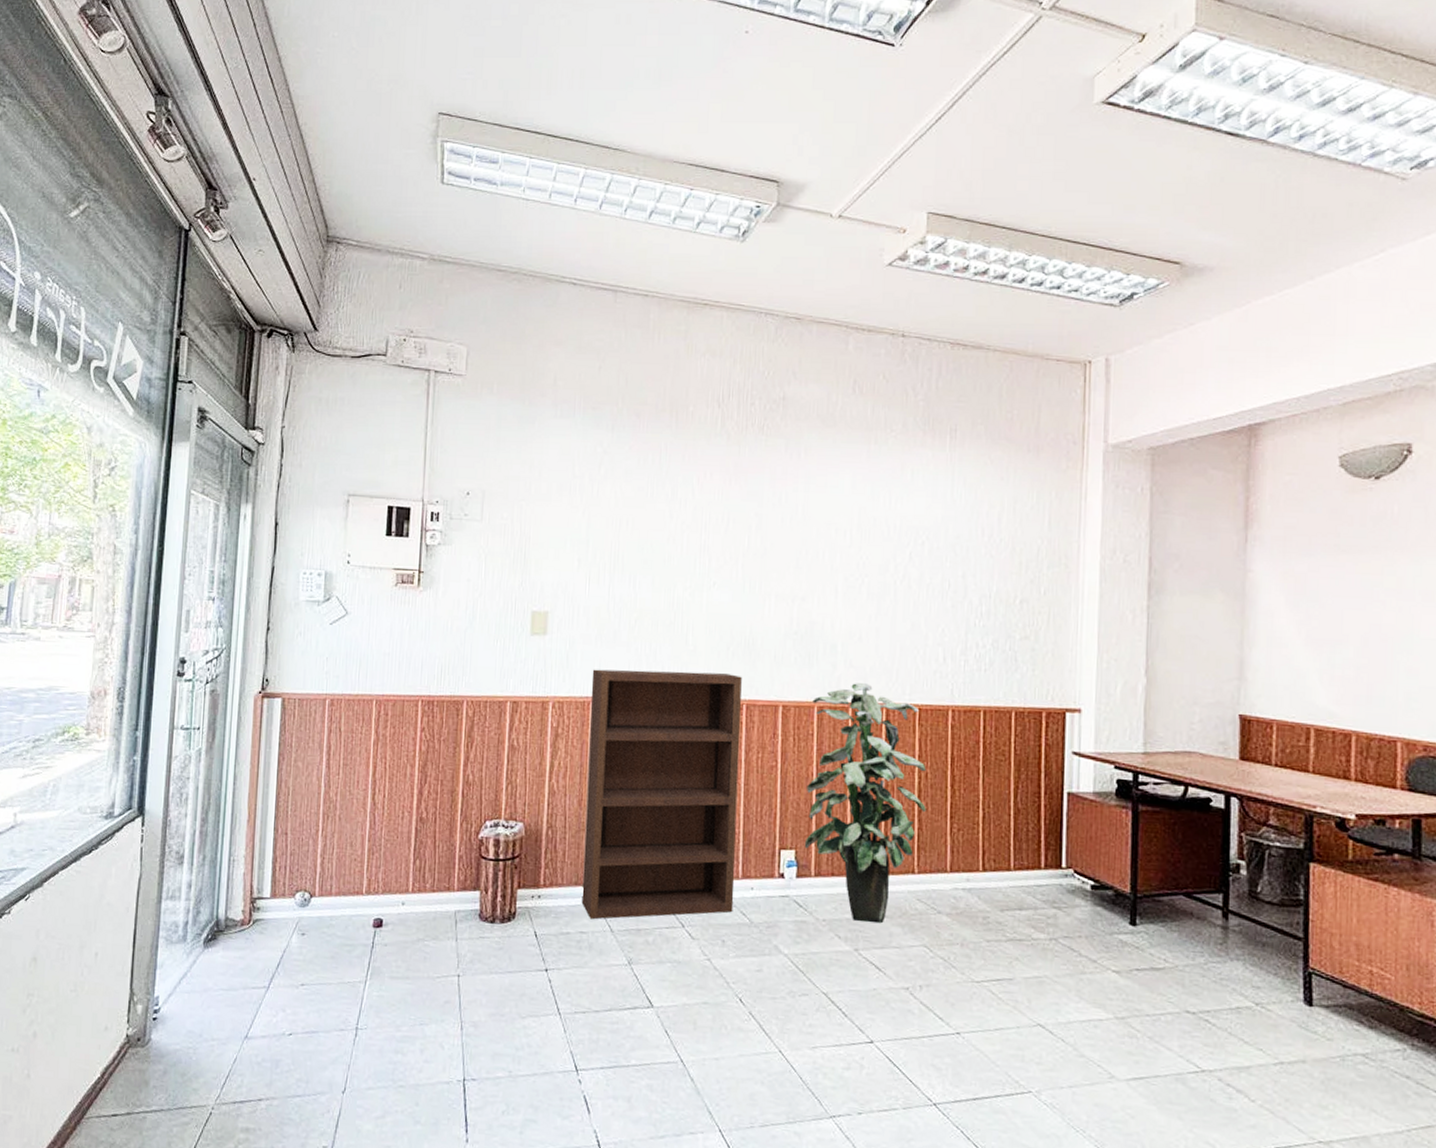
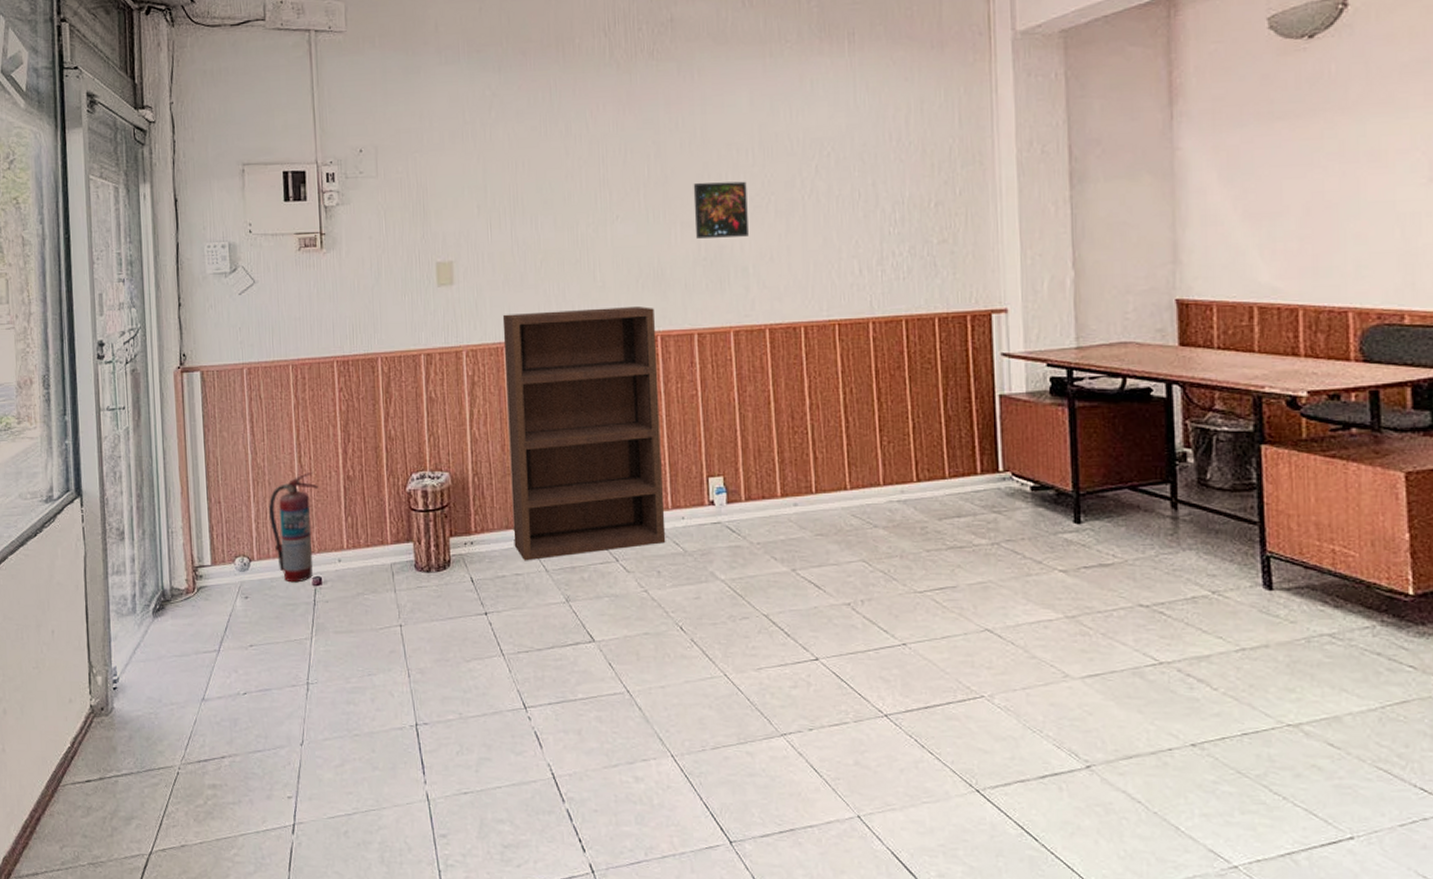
fire extinguisher: none [335,811,390,923] -> present [268,473,319,583]
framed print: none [789,557,842,615] -> present [693,181,748,239]
indoor plant: present [804,683,926,924] -> none [728,303,854,542]

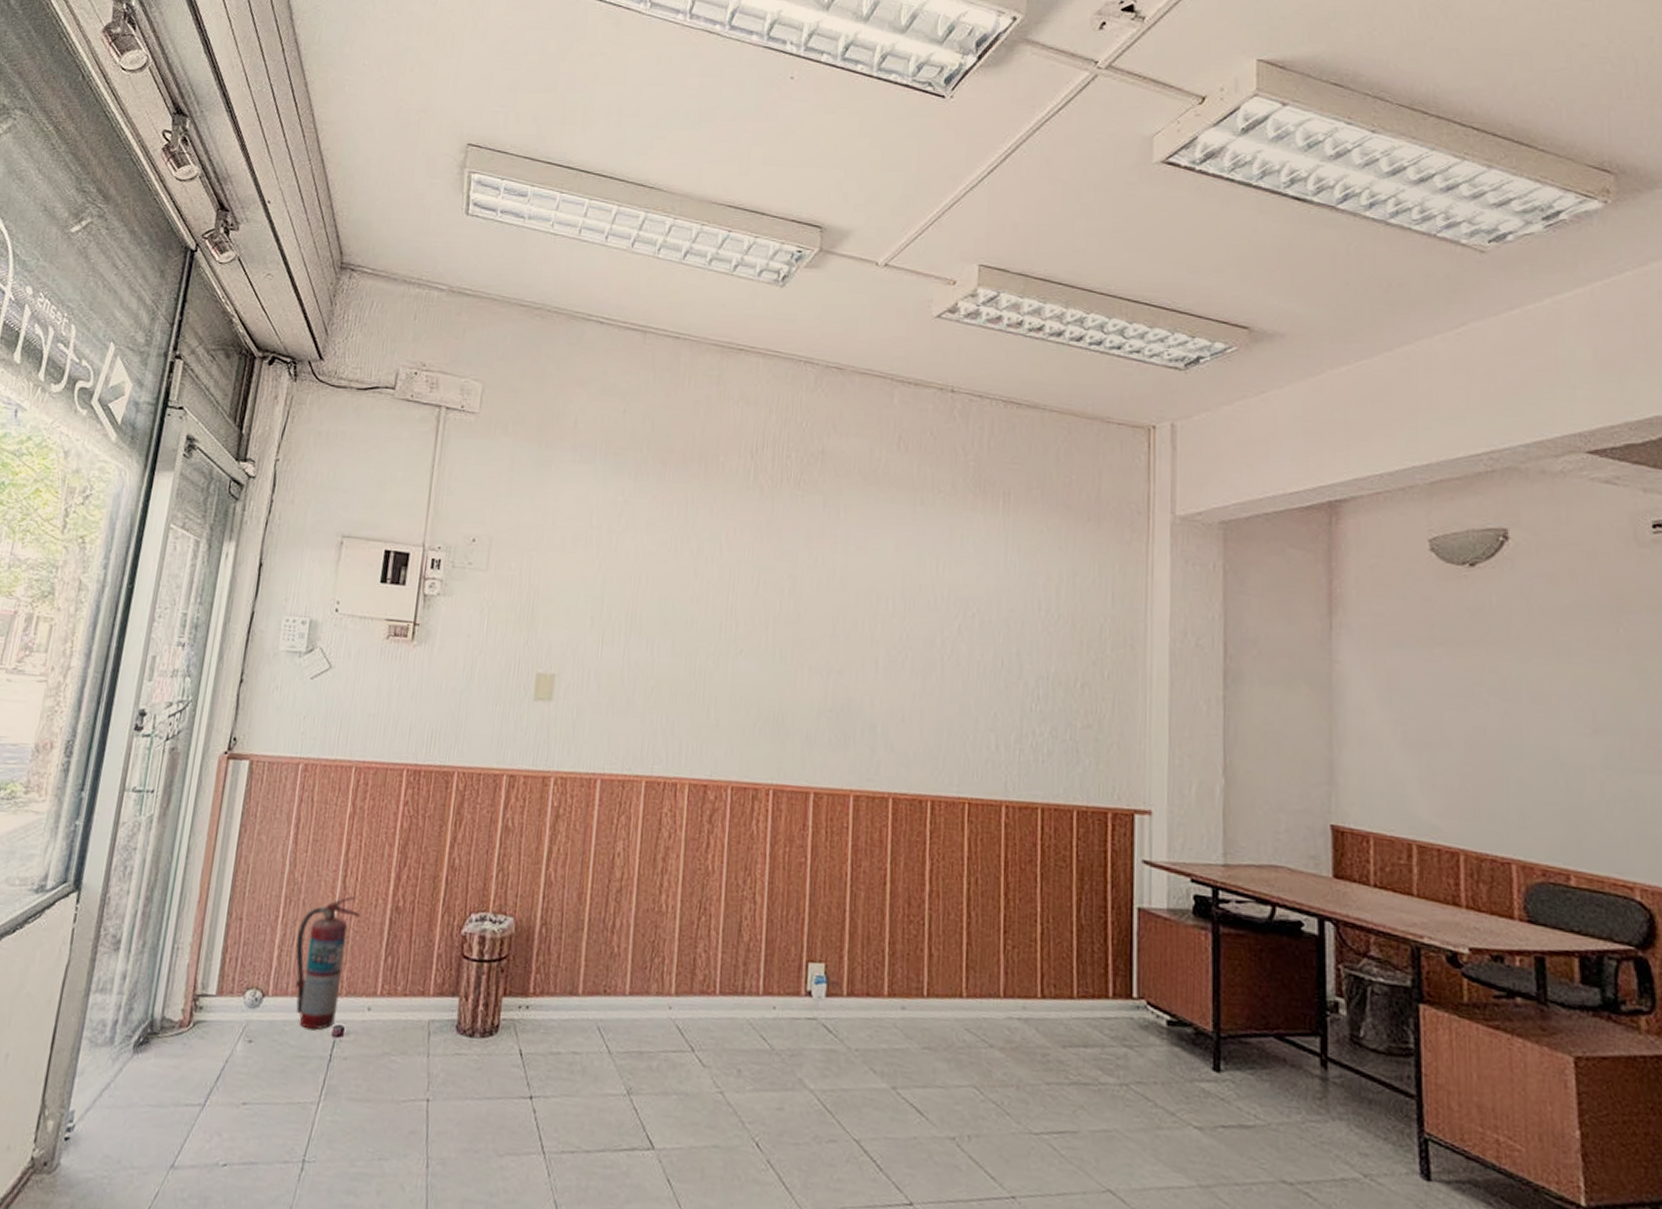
bookcase: present [502,307,666,561] -> none [576,742,769,1038]
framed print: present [693,181,748,239] -> none [823,625,884,692]

